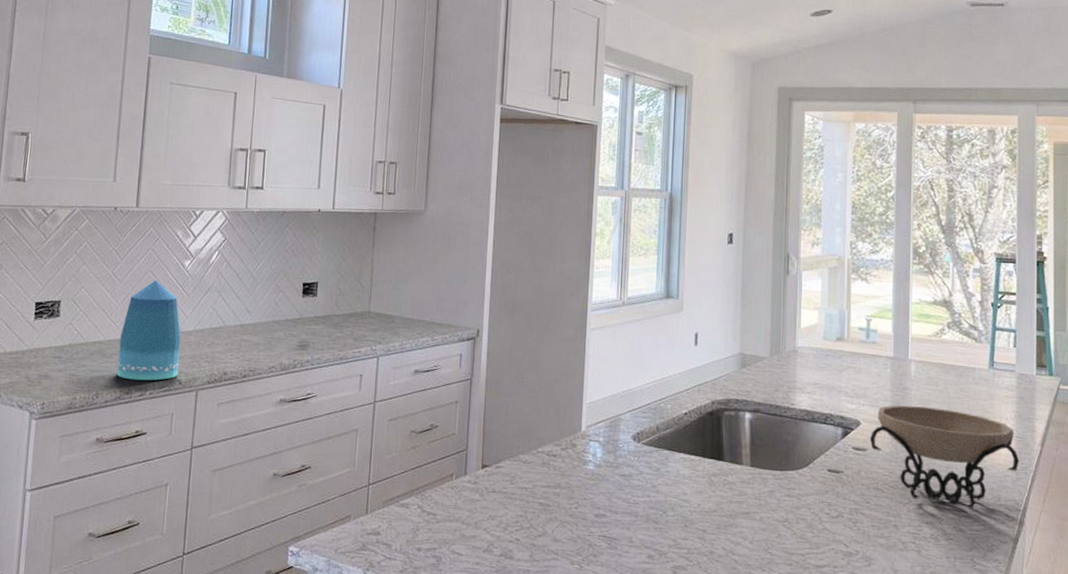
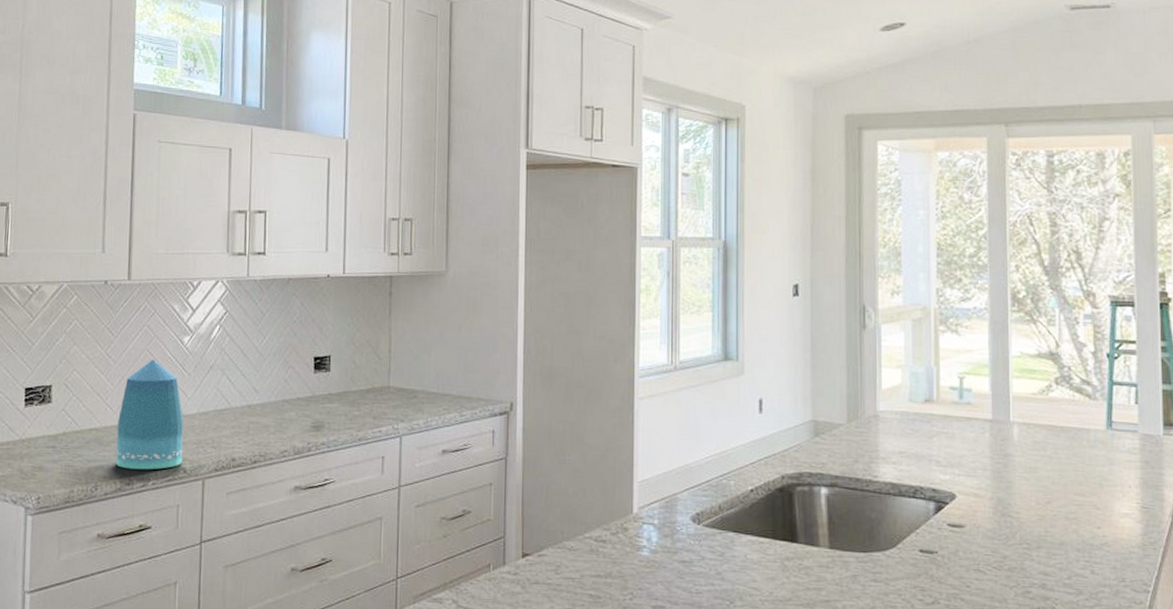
decorative bowl: present [869,405,1020,508] -> none [967,474,1147,591]

